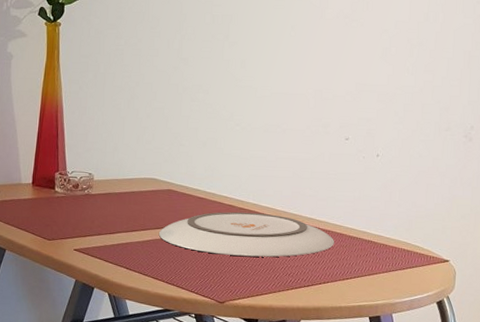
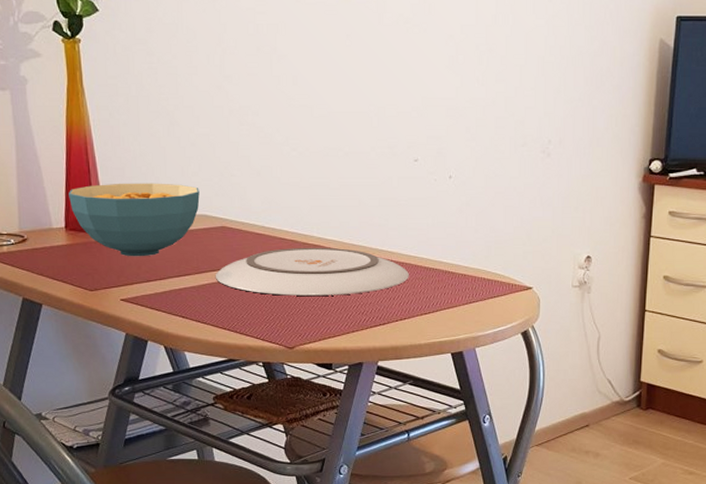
cereal bowl: none [38,147,151,213] -> present [69,183,200,257]

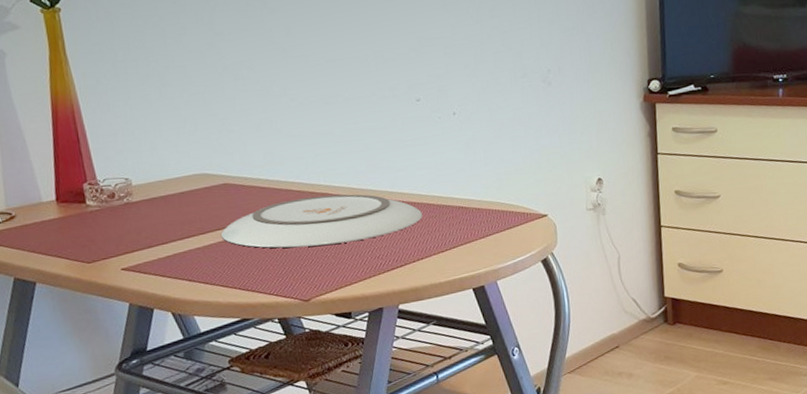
cereal bowl: present [69,183,200,257] -> none [57,145,199,224]

